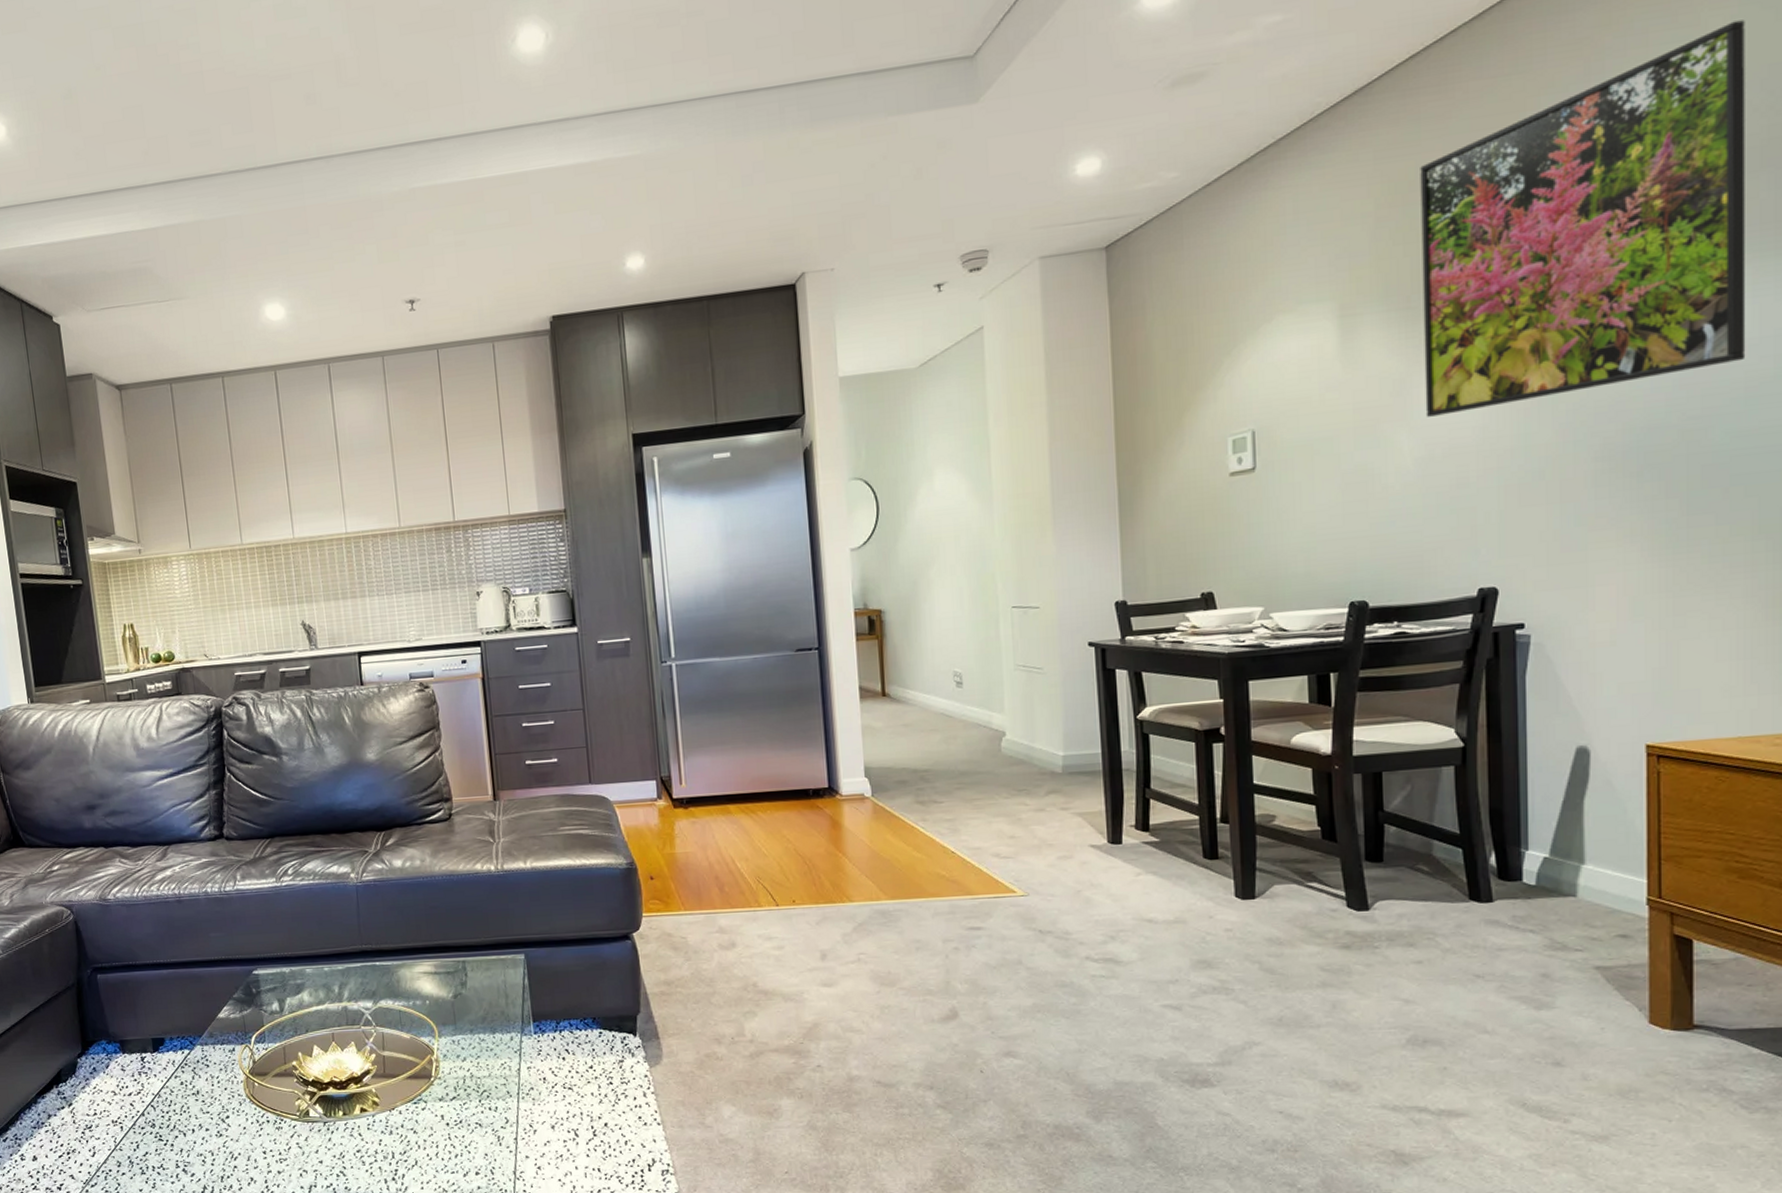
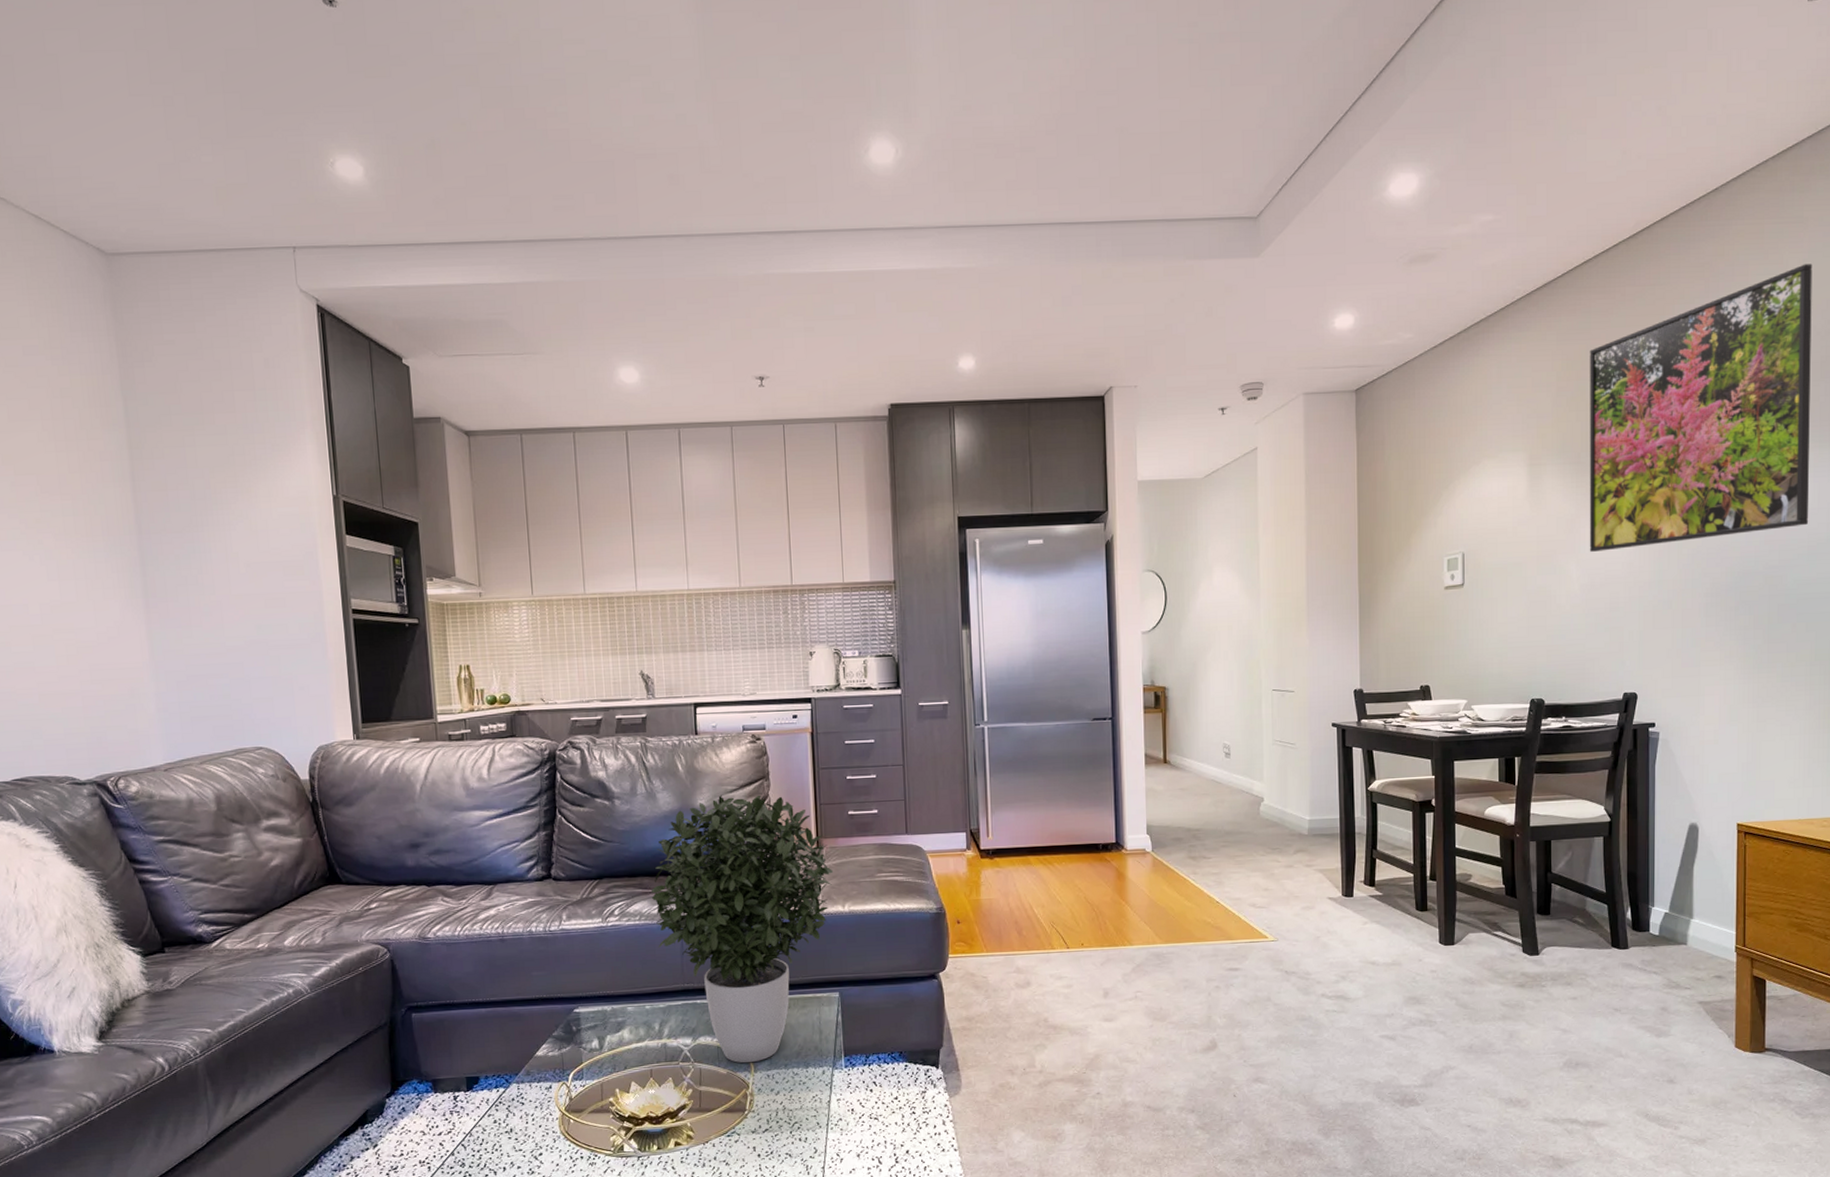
potted plant: none [323,746,513,1028] -> present [650,794,834,1063]

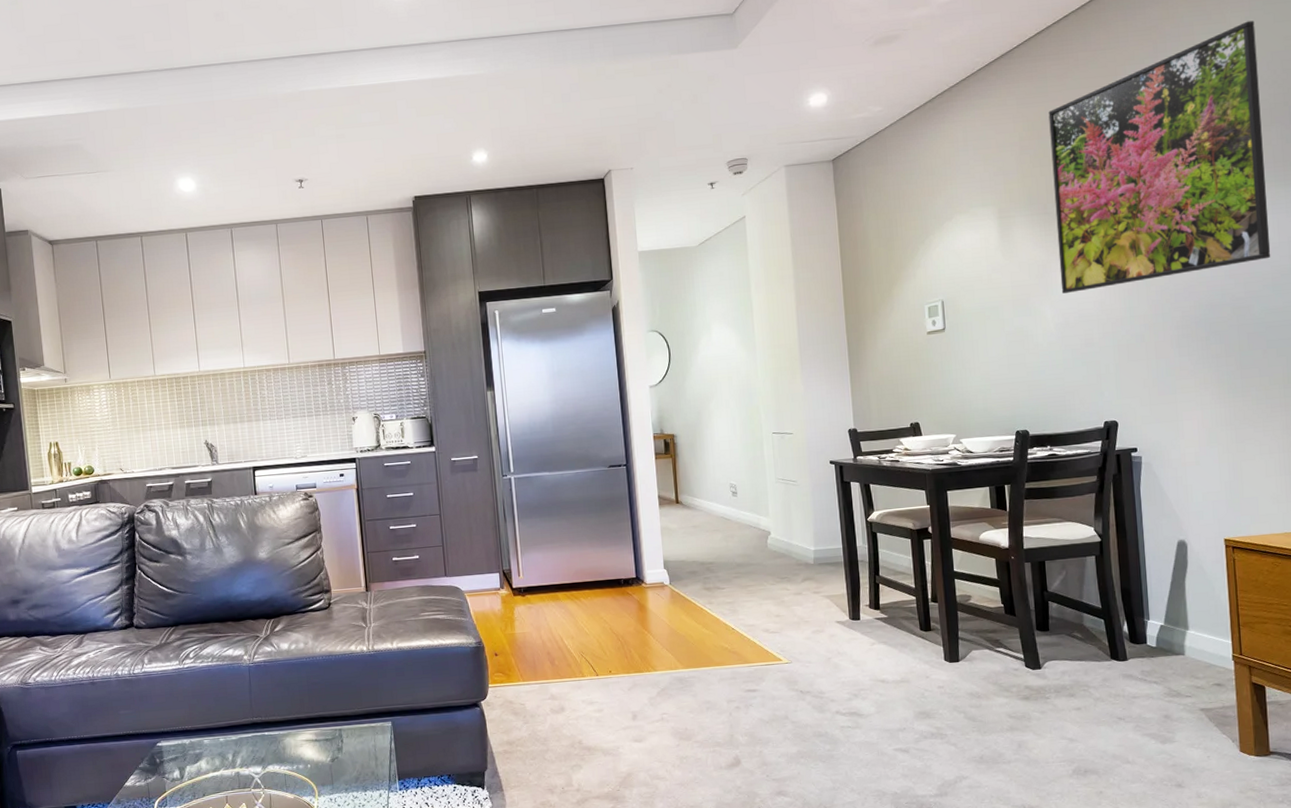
potted plant: present [650,794,834,1063] -> none [220,546,382,789]

